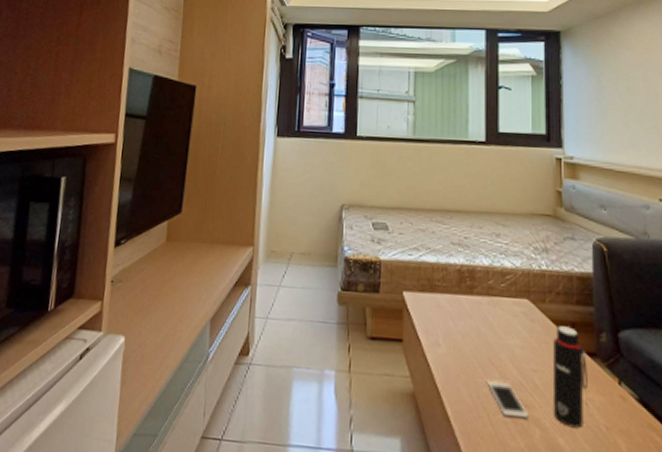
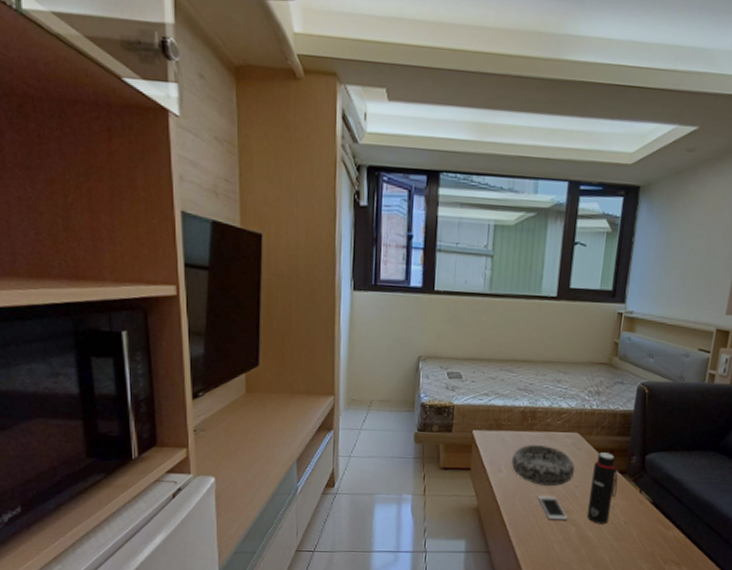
decorative bowl: none [449,312,530,369] -> present [510,445,575,486]

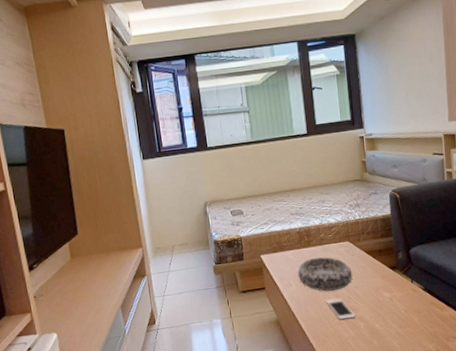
water bottle: present [586,452,618,525] -> none [367,253,392,316]

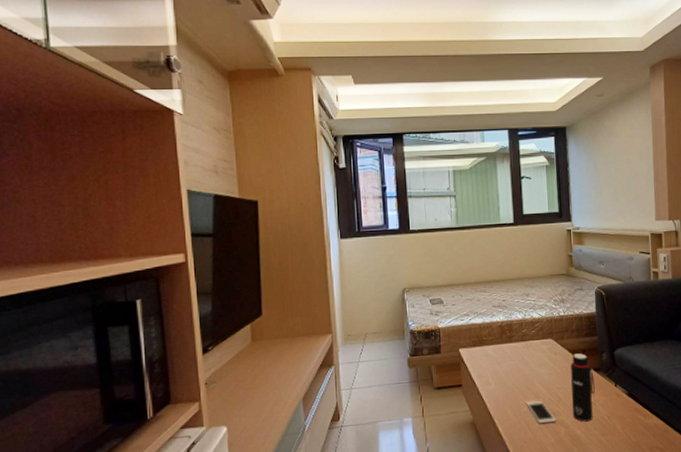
decorative bowl: present [297,257,353,292] -> none [496,354,555,392]
water bottle: none [367,253,392,316] -> present [571,353,595,422]

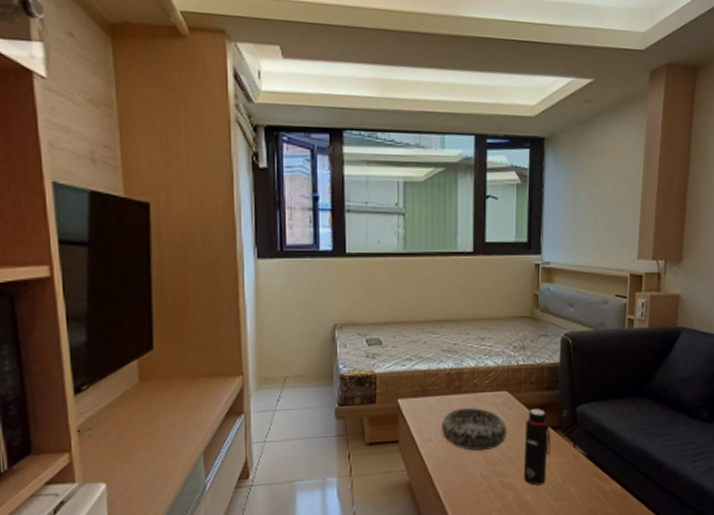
decorative bowl: none [496,354,555,392] -> present [440,408,507,451]
cell phone: present [525,401,557,424] -> none [471,461,505,487]

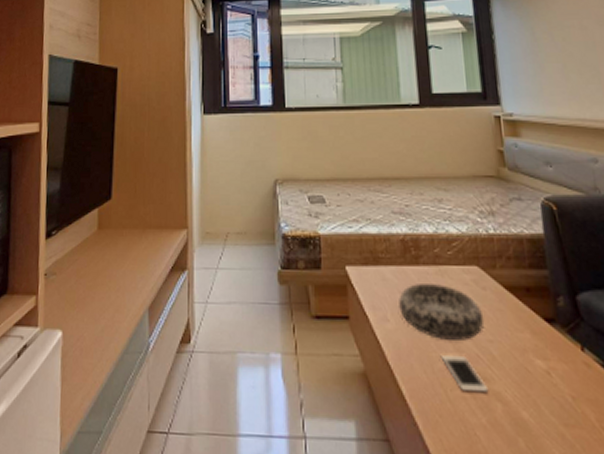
cell phone: none [471,461,505,487] -> present [440,356,489,393]
water bottle: present [523,409,551,486] -> none [508,292,549,400]

